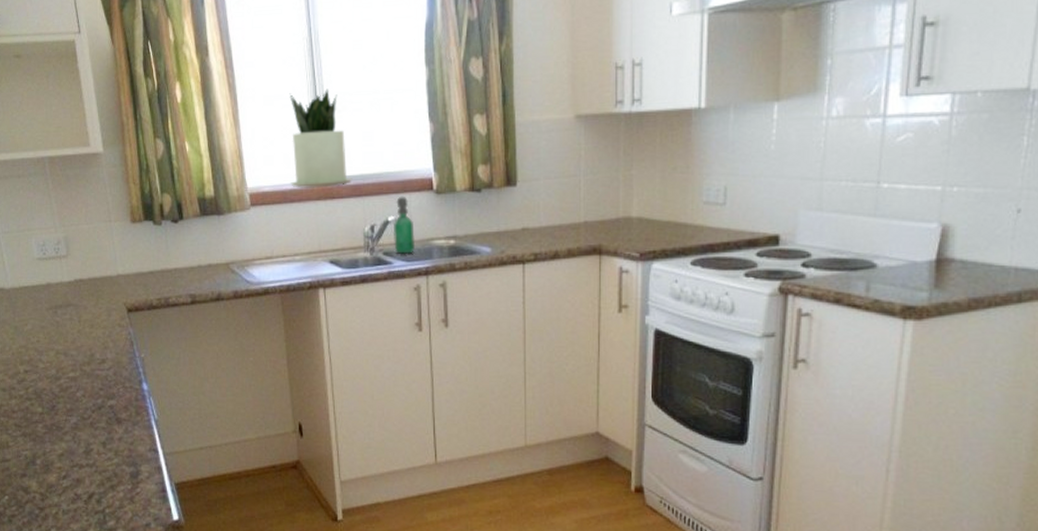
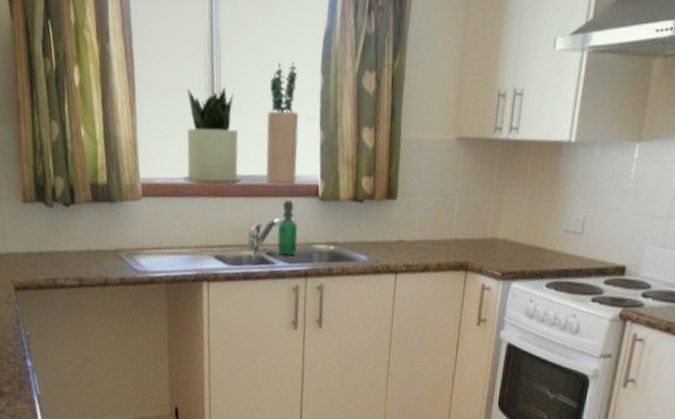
vase: none [373,56,409,182] -> present [265,62,299,185]

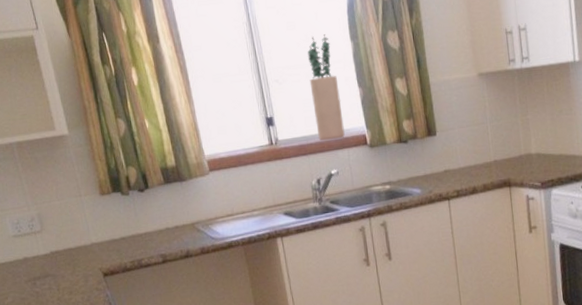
planter: present [183,87,243,185] -> none [235,65,298,153]
soap dispenser: present [277,199,298,256] -> none [336,151,357,202]

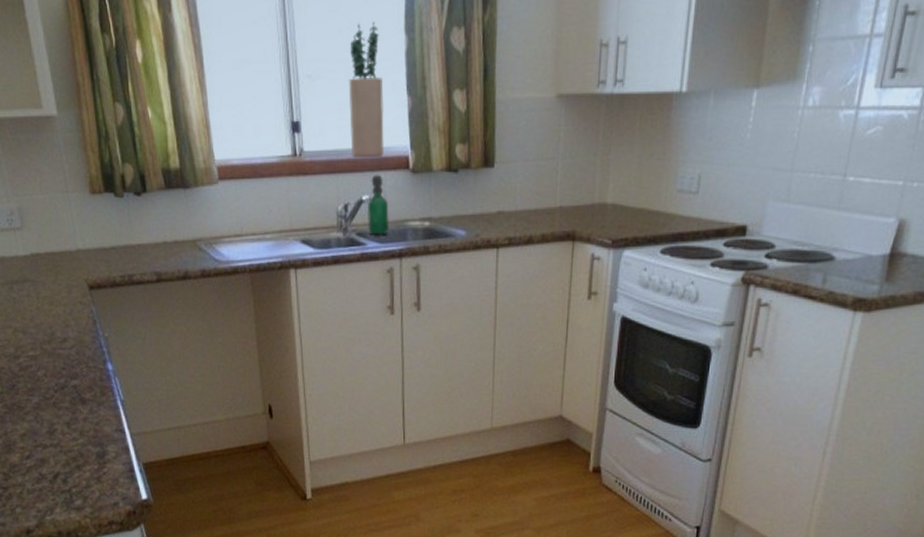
soap dispenser: none [336,151,357,202] -> present [367,174,390,236]

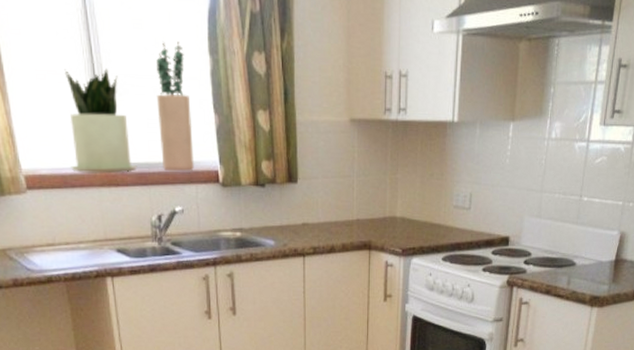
planter: none [260,54,326,163] -> present [64,68,138,174]
soap dispenser: present [367,174,390,236] -> none [180,187,203,246]

